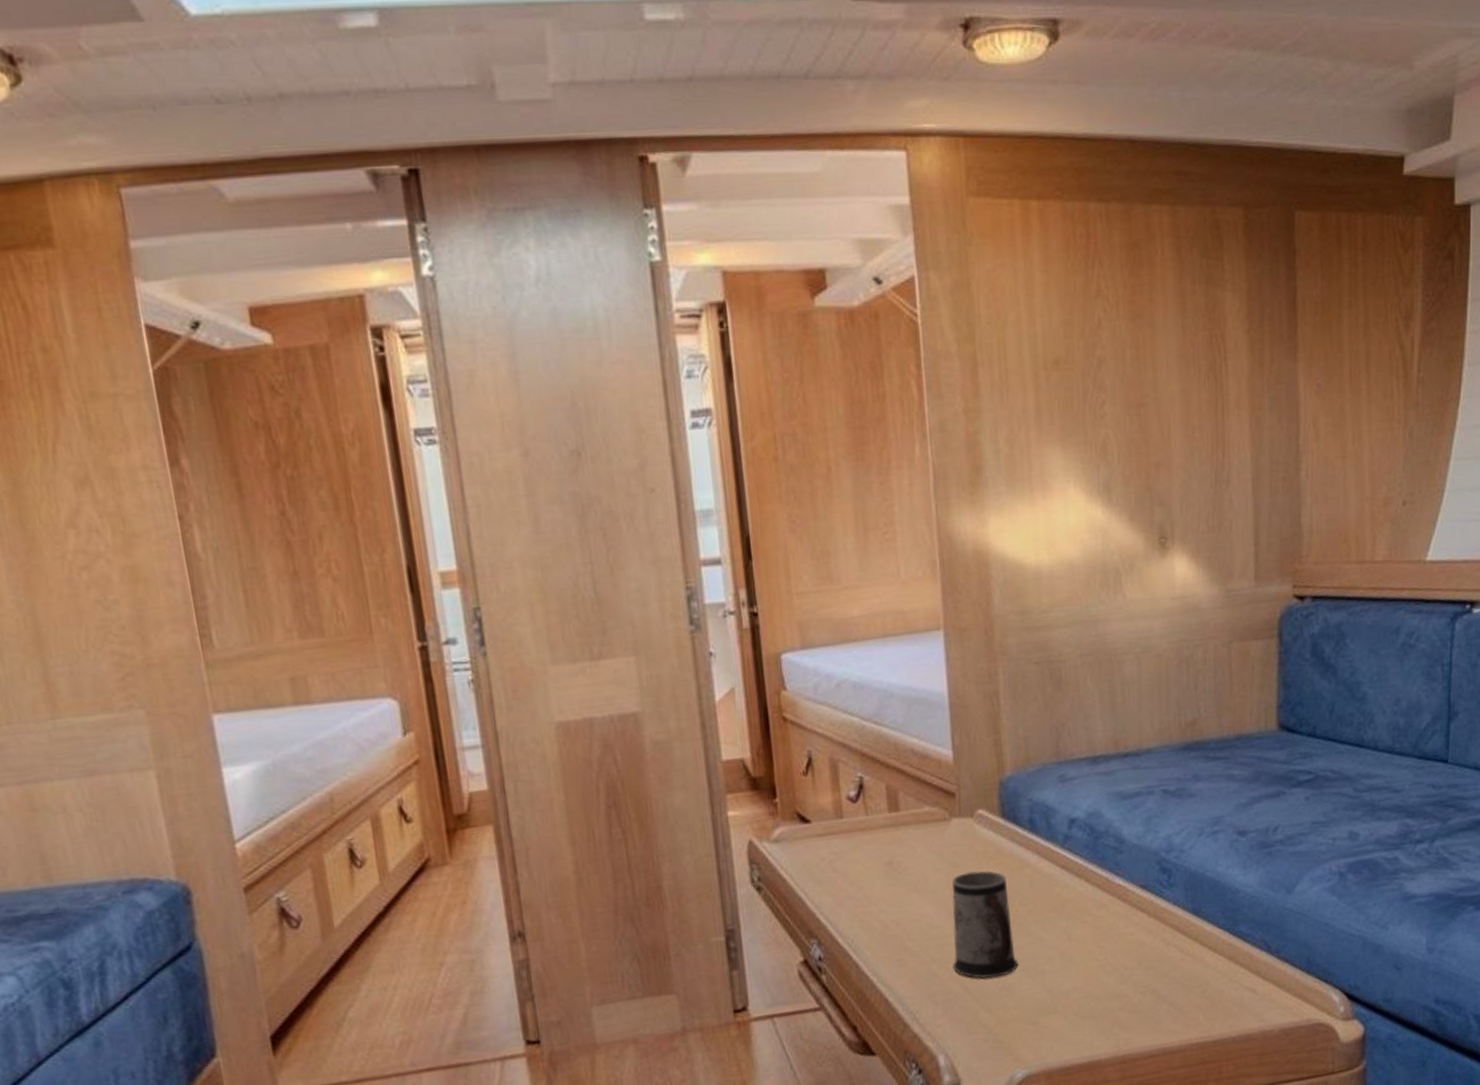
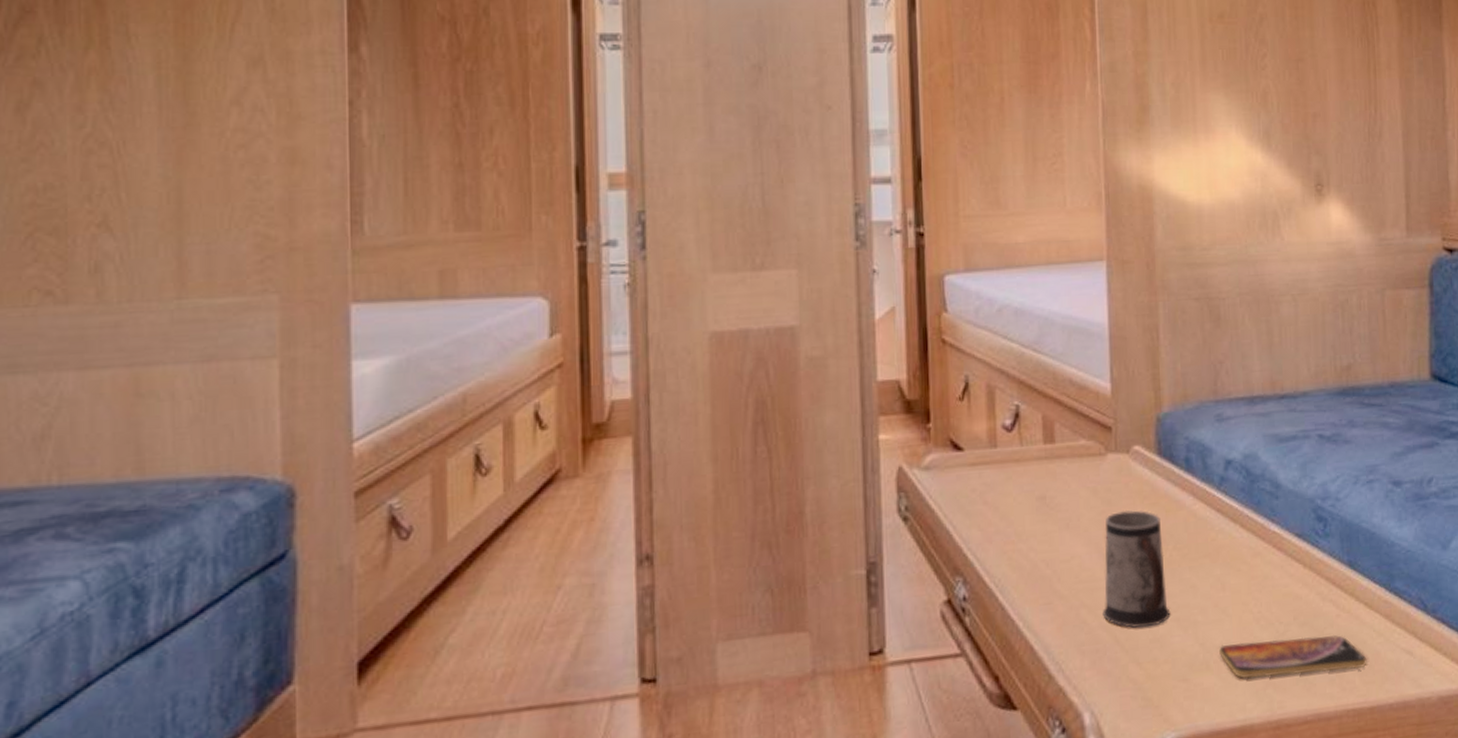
smartphone: none [1066,977,1211,1020] -> present [1219,634,1367,678]

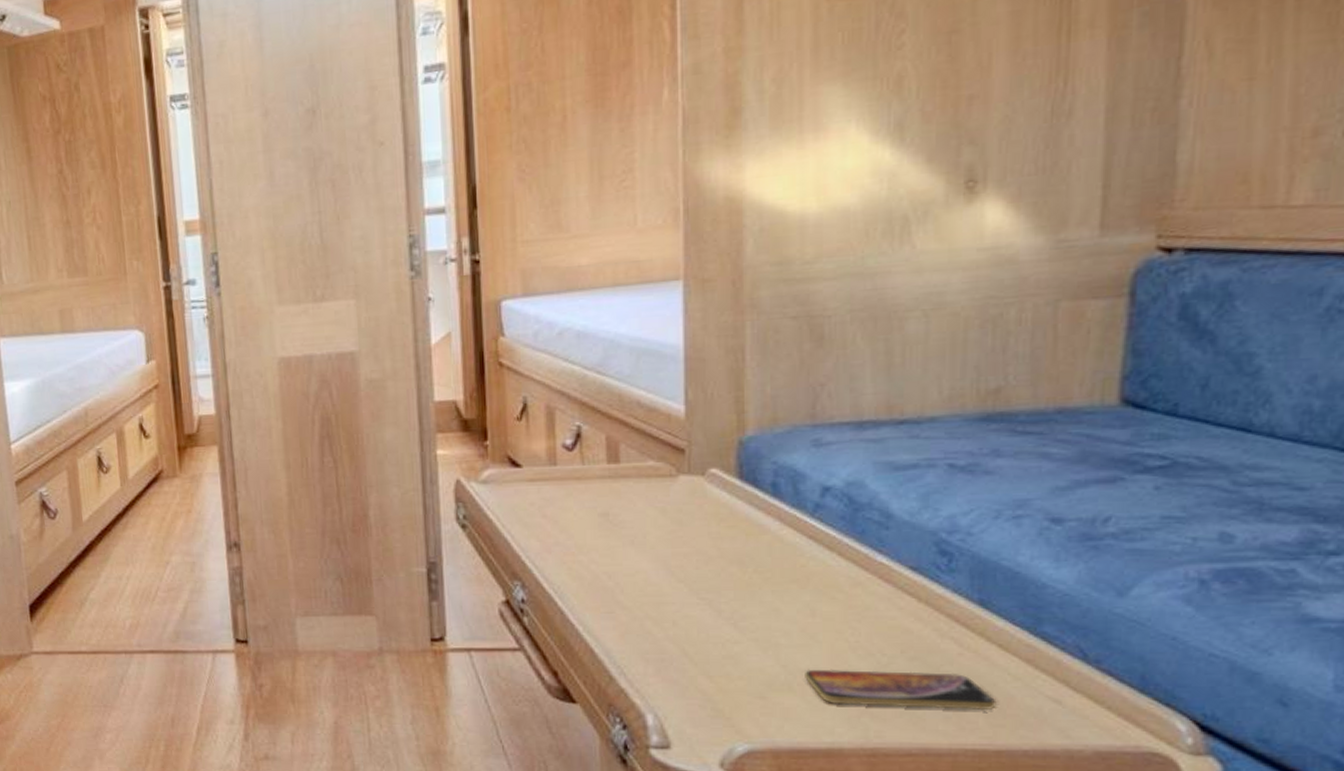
mug: present [1102,510,1171,628] -> none [669,531,748,644]

